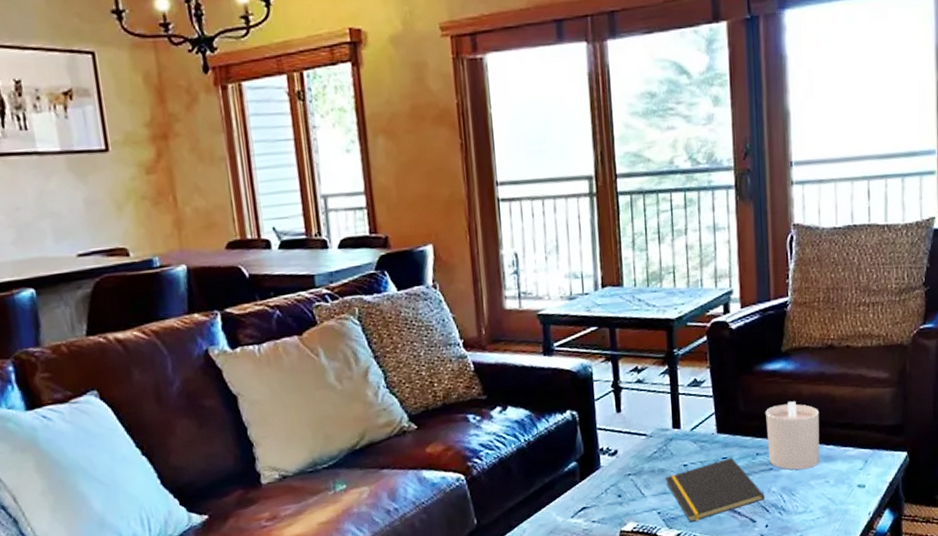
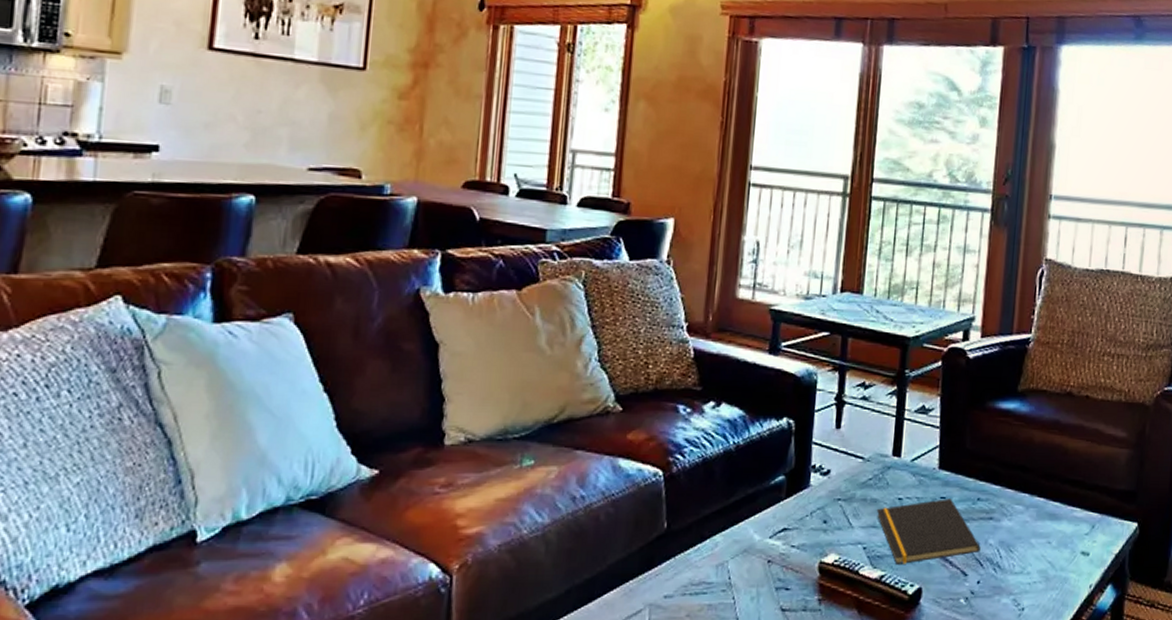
candle: present [765,401,820,470] -> none [990,447,1050,525]

